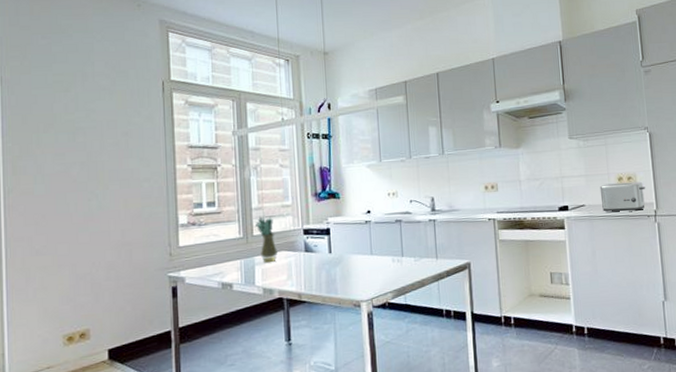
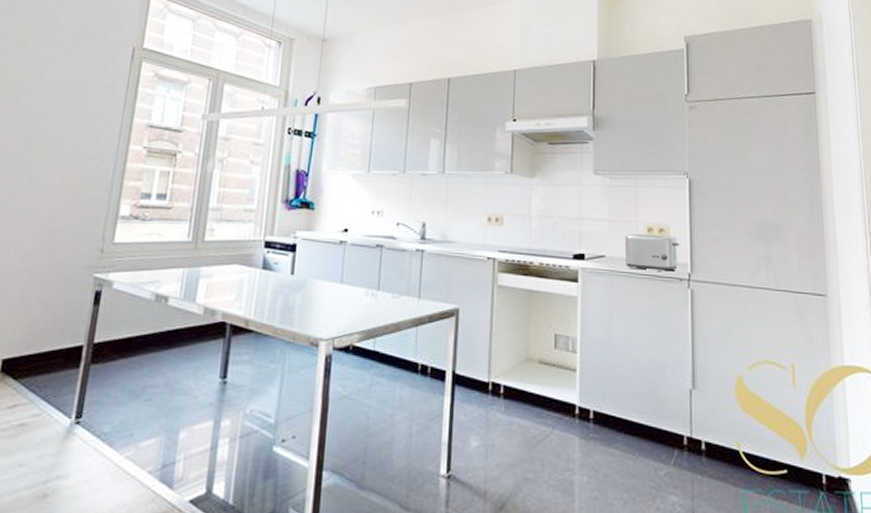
vase: present [256,216,278,264] -> none [209,219,231,277]

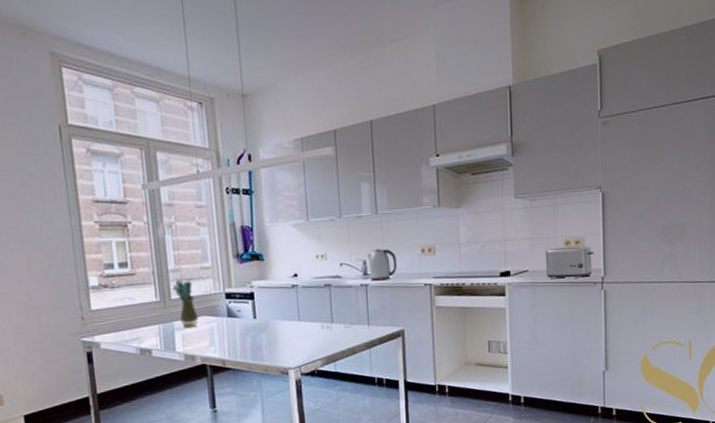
vase: none [209,219,231,277] -> present [173,279,198,329]
kettle: none [427,211,459,248] -> present [368,248,397,281]

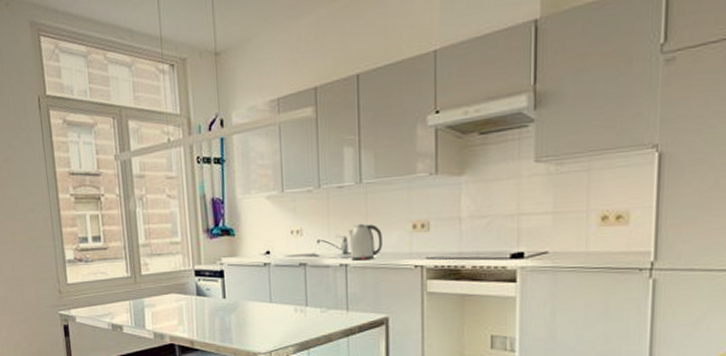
vase: present [173,279,198,329] -> none [143,254,168,306]
toaster: present [545,246,594,279] -> none [572,222,642,263]

